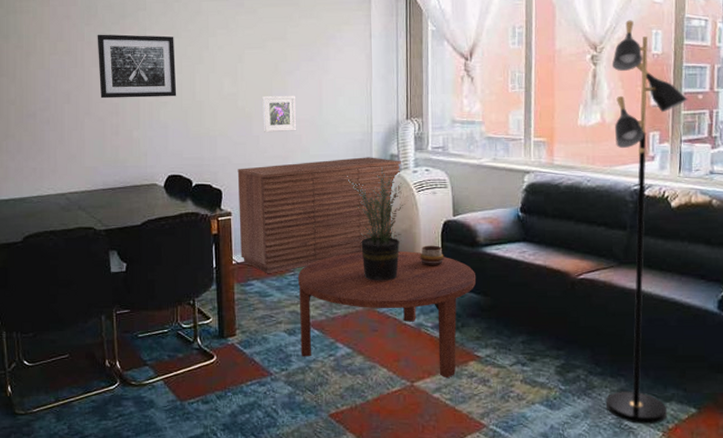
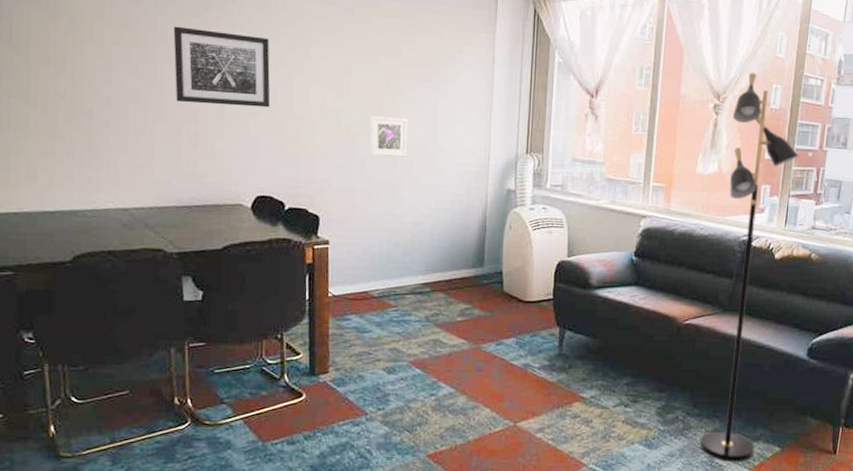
sideboard: present [237,157,402,273] -> none [337,190,518,308]
coffee table: present [298,250,477,377] -> none [400,289,587,418]
potted plant: present [343,167,405,282] -> none [456,202,520,321]
decorative bowl: present [420,245,444,266] -> none [531,285,556,307]

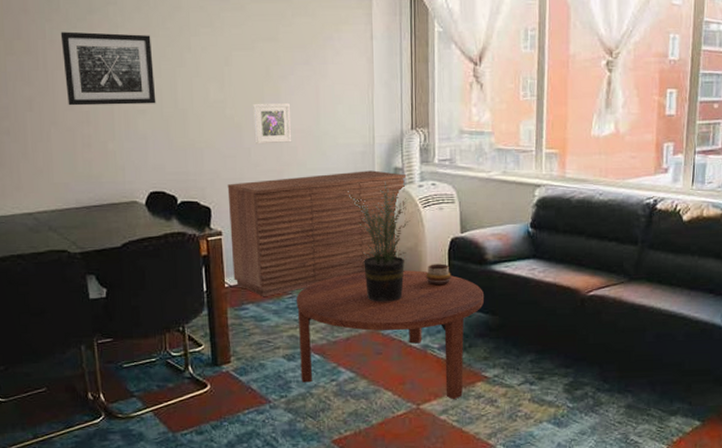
sideboard: none [337,190,518,308] -> present [227,170,407,296]
coffee table: none [400,289,587,418] -> present [297,270,485,399]
potted plant: none [456,202,520,321] -> present [344,181,411,303]
decorative bowl: none [531,285,556,307] -> present [426,263,451,286]
lamp: present [700,72,799,463] -> none [612,23,704,439]

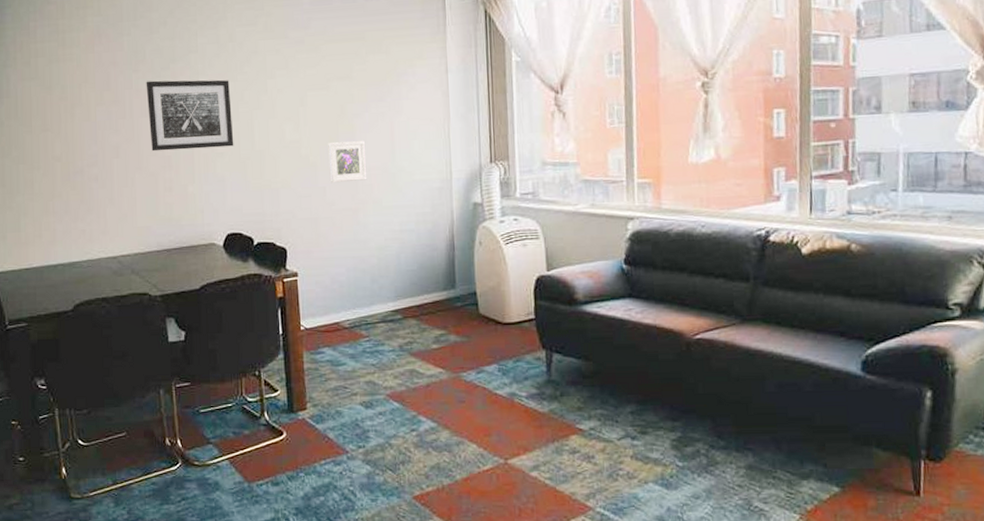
sideboard: present [227,170,407,296] -> none [303,206,489,340]
coffee table: present [297,270,485,399] -> none [374,311,576,454]
potted plant: present [344,181,411,303] -> none [421,217,492,347]
decorative bowl: present [426,263,451,286] -> none [510,304,538,328]

